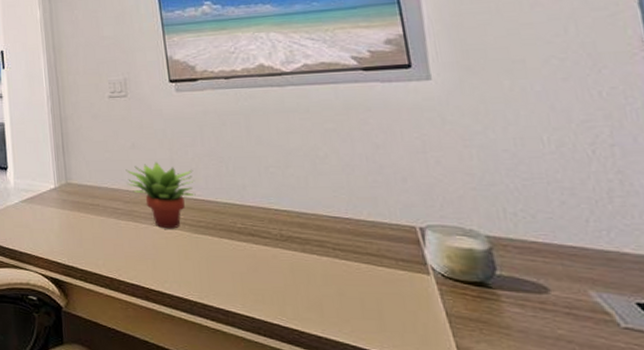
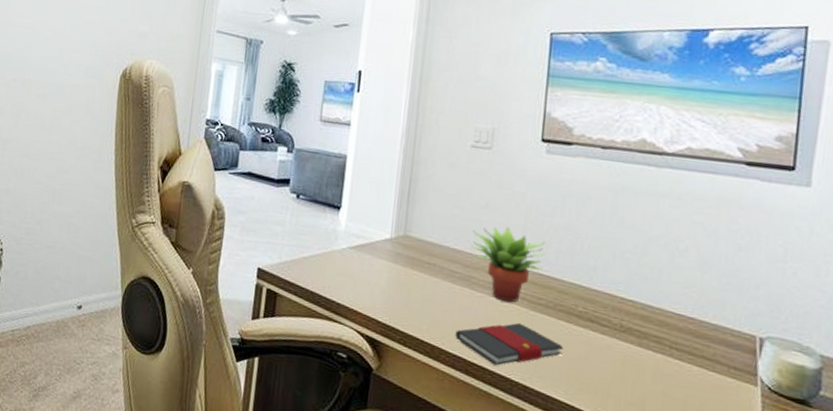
book: none [129,246,232,289] -> present [455,322,564,366]

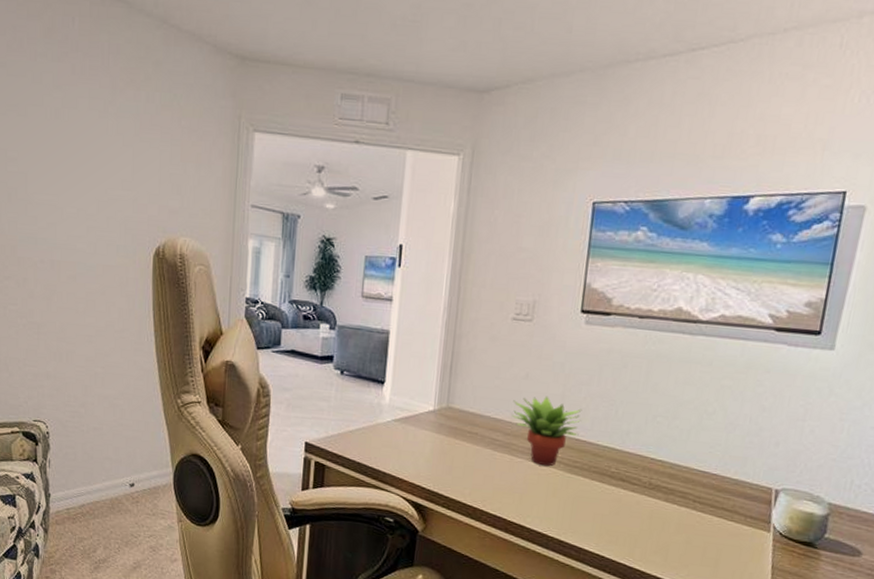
book: present [455,322,564,366] -> none [495,484,596,524]

